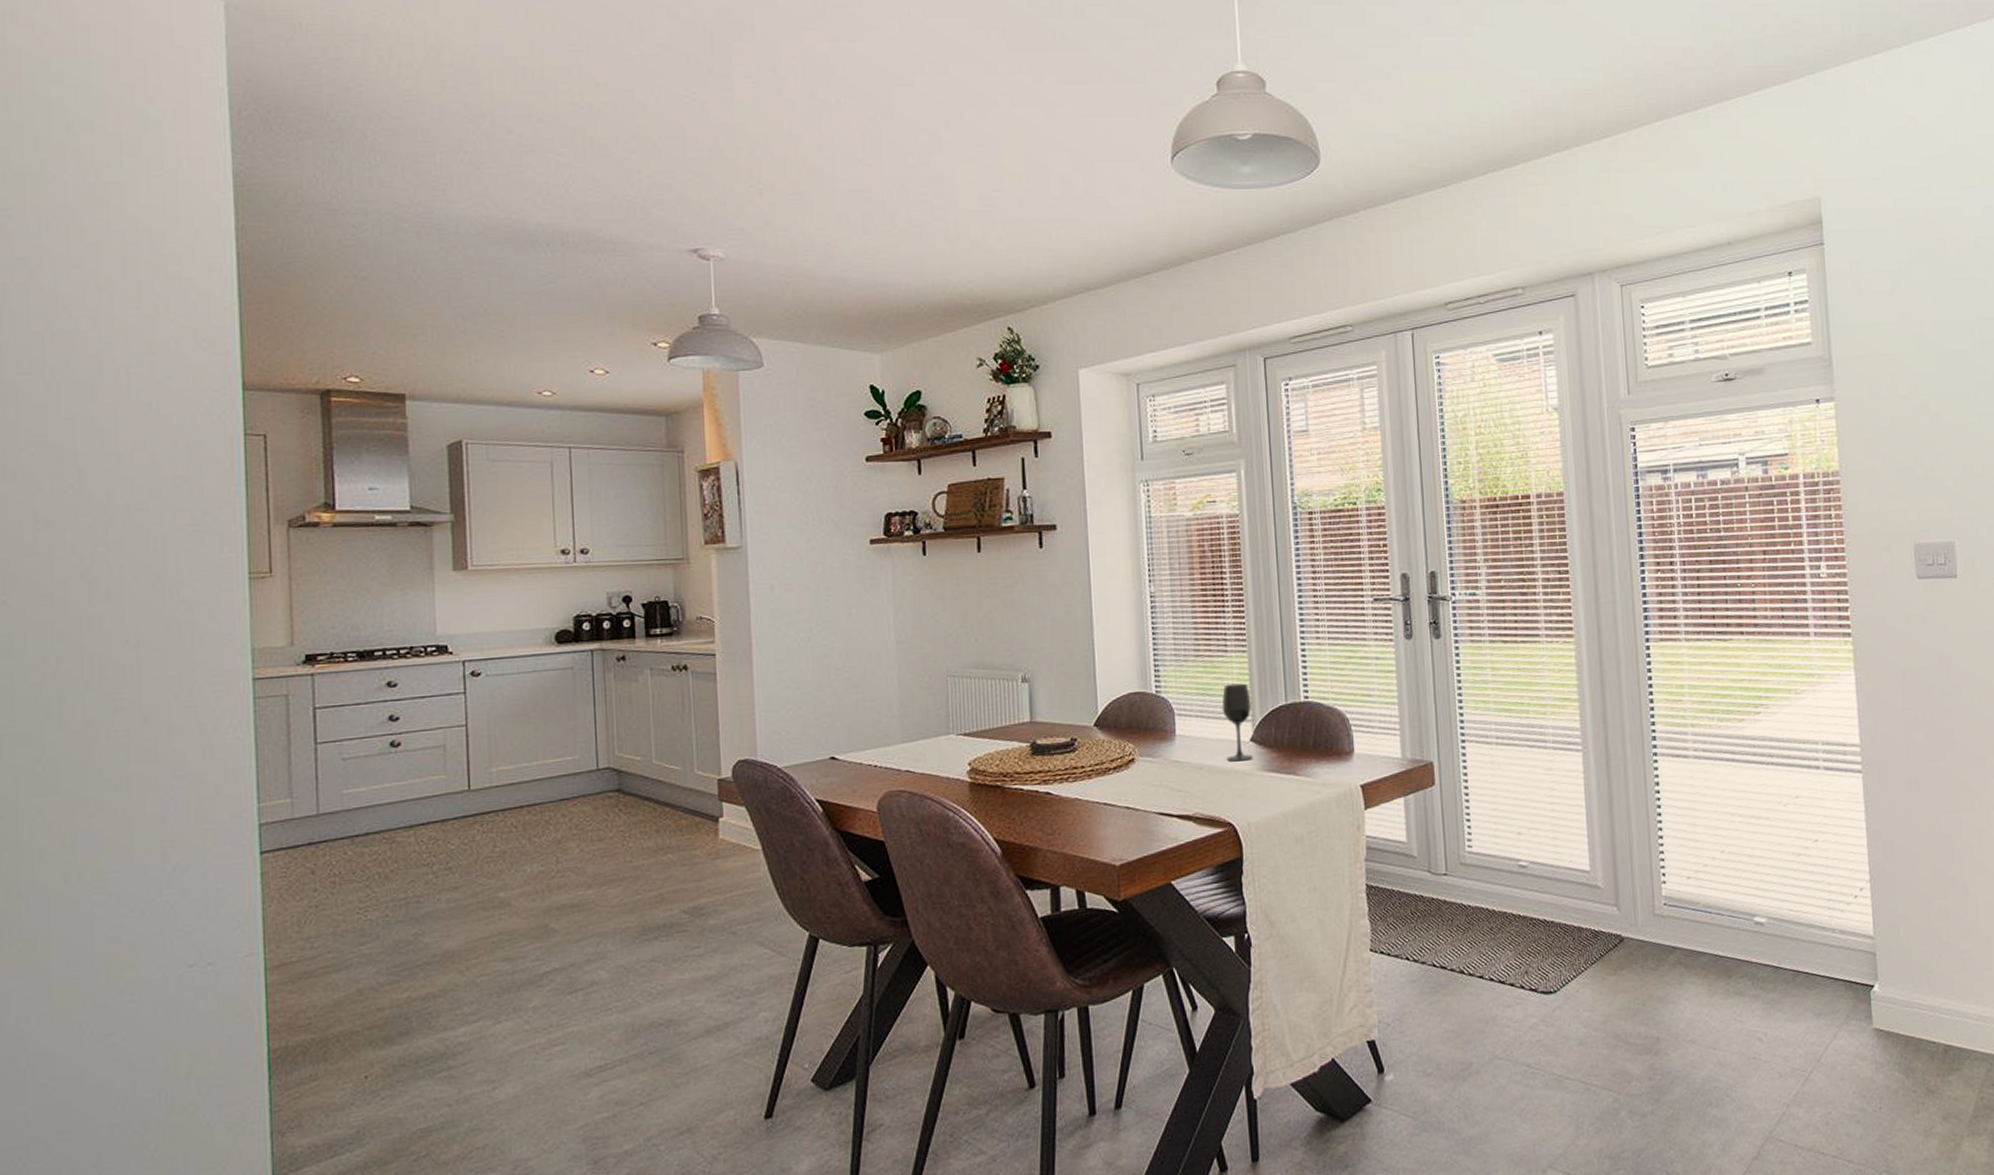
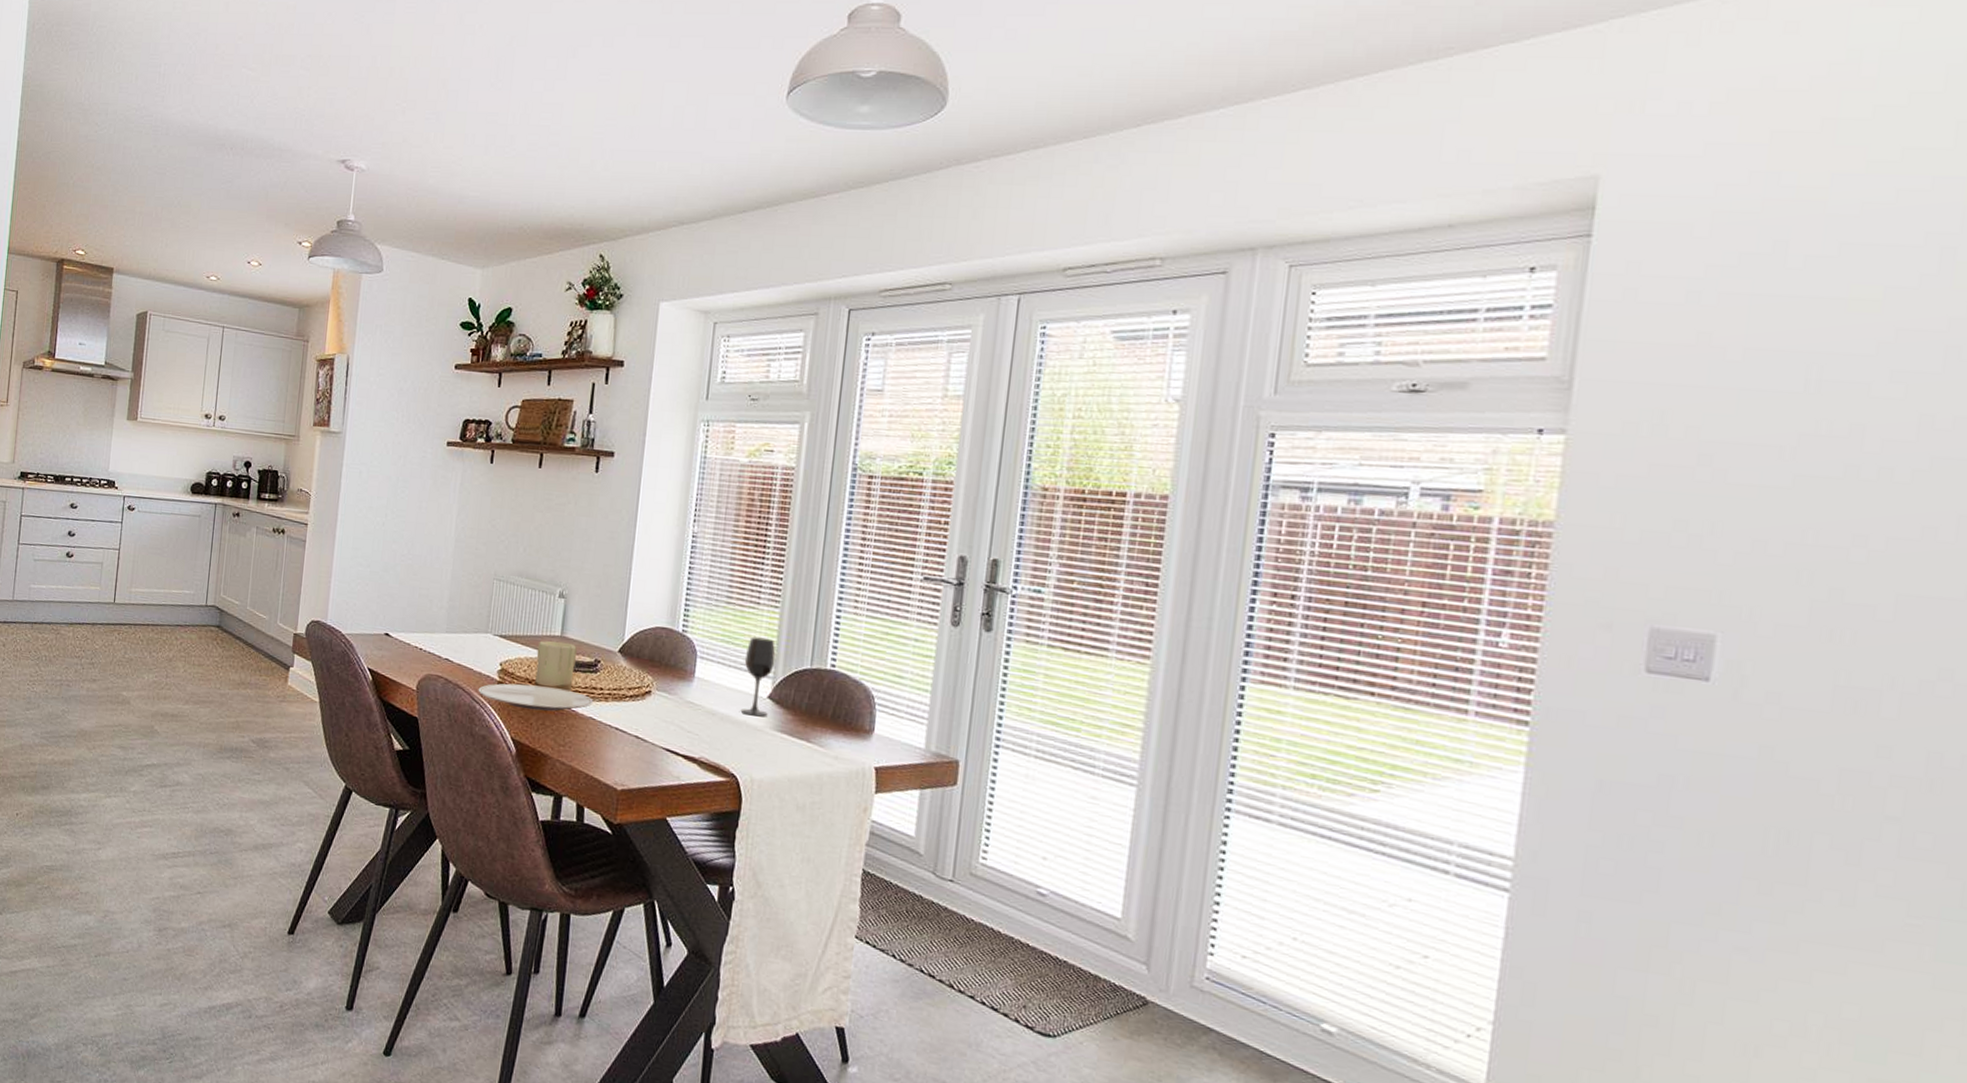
plate: none [948,775,1076,806] -> present [478,683,593,712]
candle: none [1007,726,1052,780] -> present [535,640,577,691]

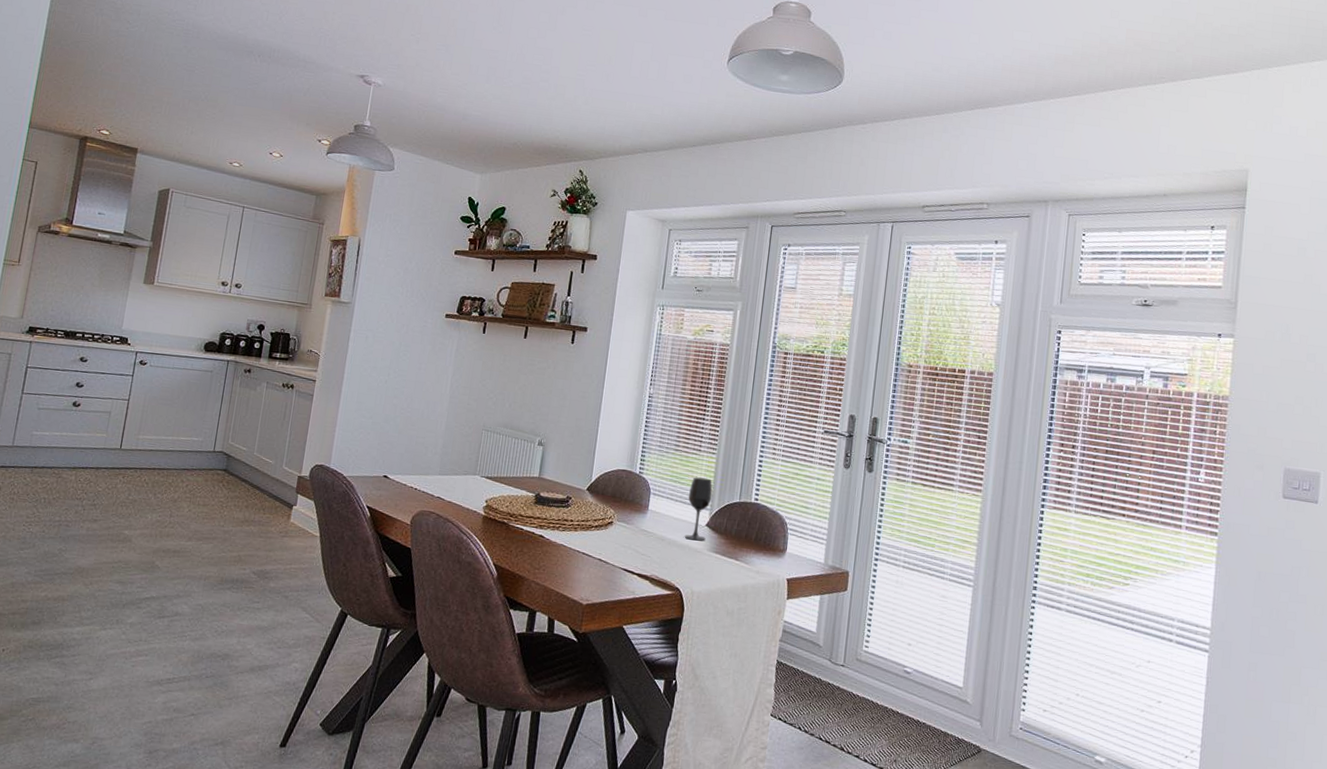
plate: present [478,683,593,712] -> none [465,517,565,540]
candle: present [535,640,577,691] -> none [515,481,552,523]

